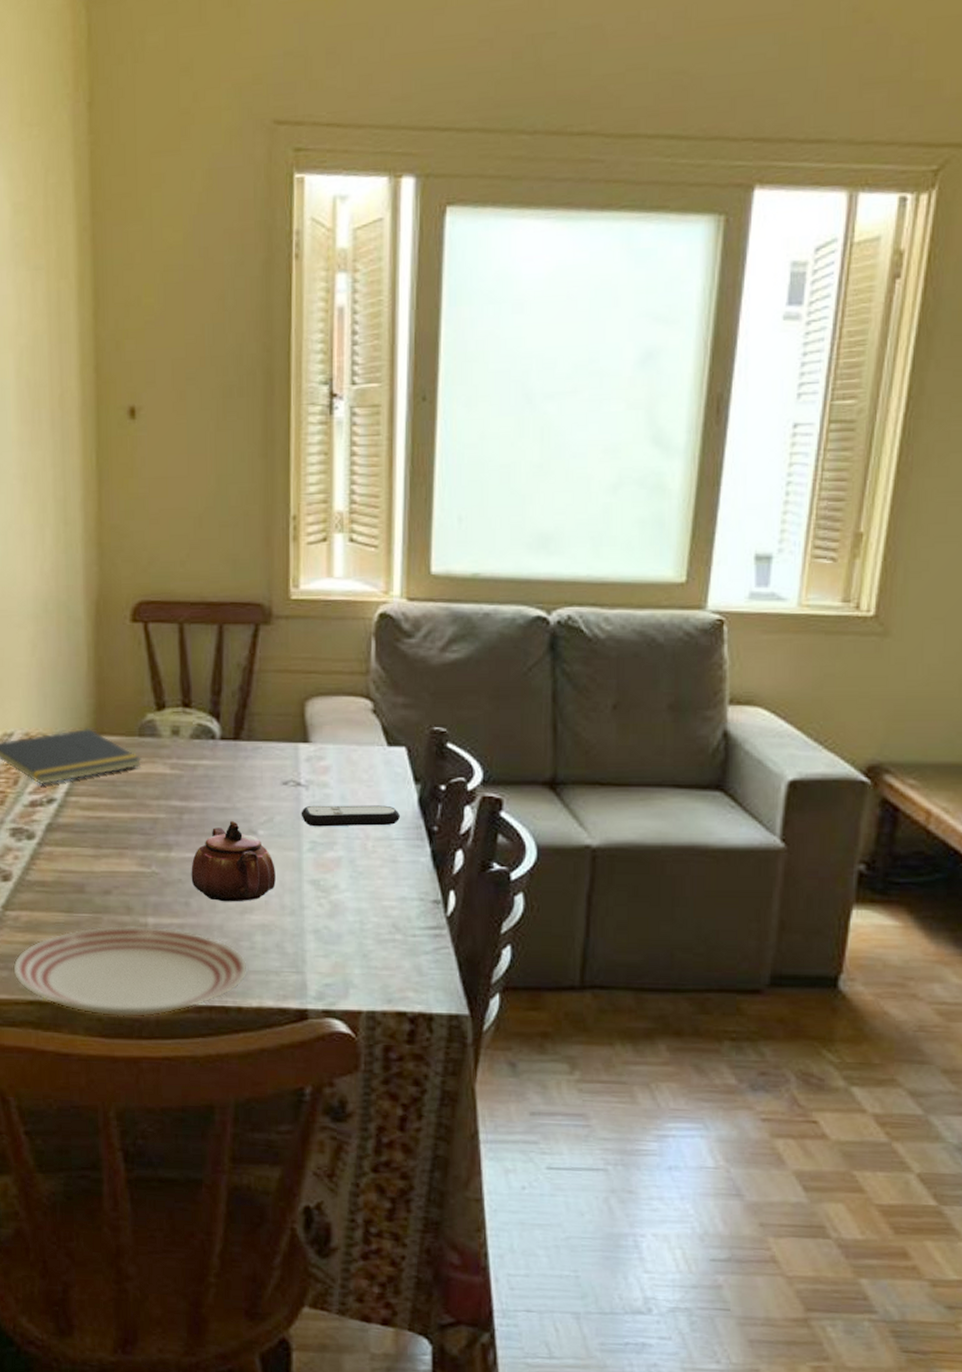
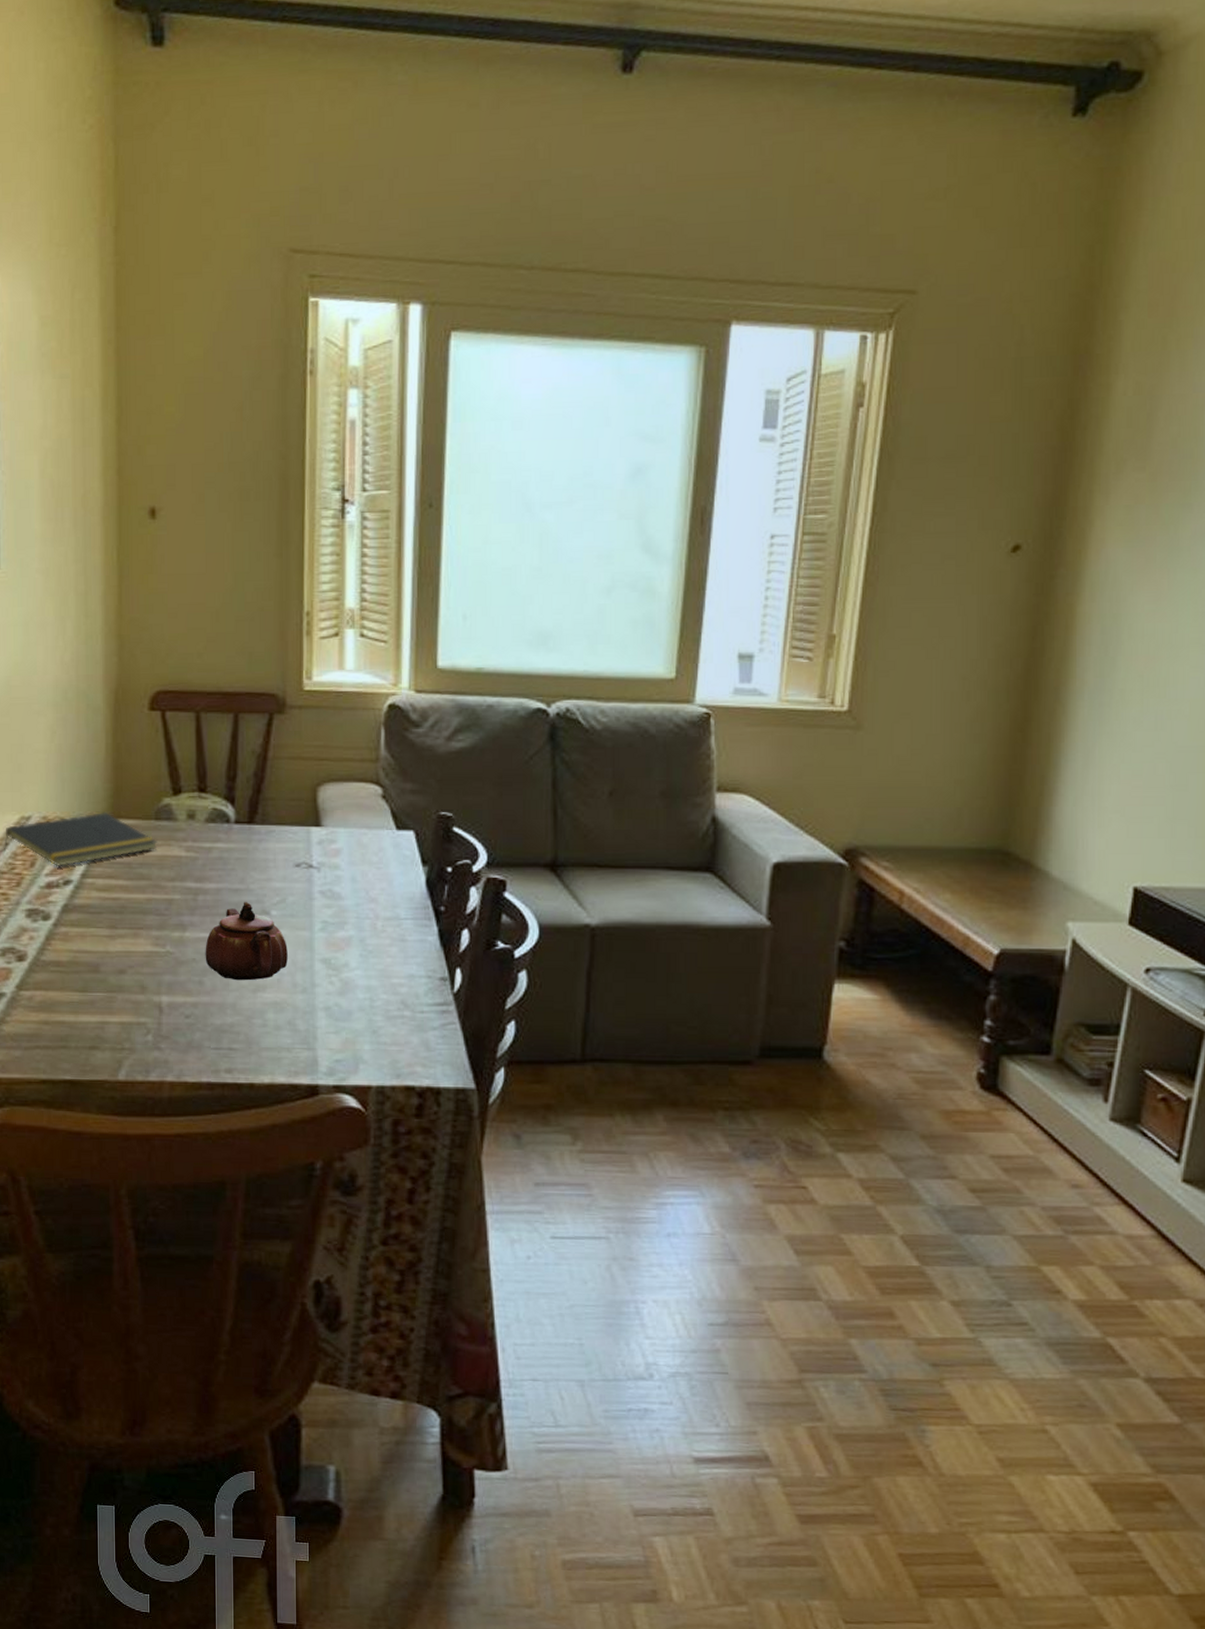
dinner plate: present [12,925,249,1017] -> none [25,1004,261,1095]
remote control: present [301,805,400,827] -> none [313,886,408,907]

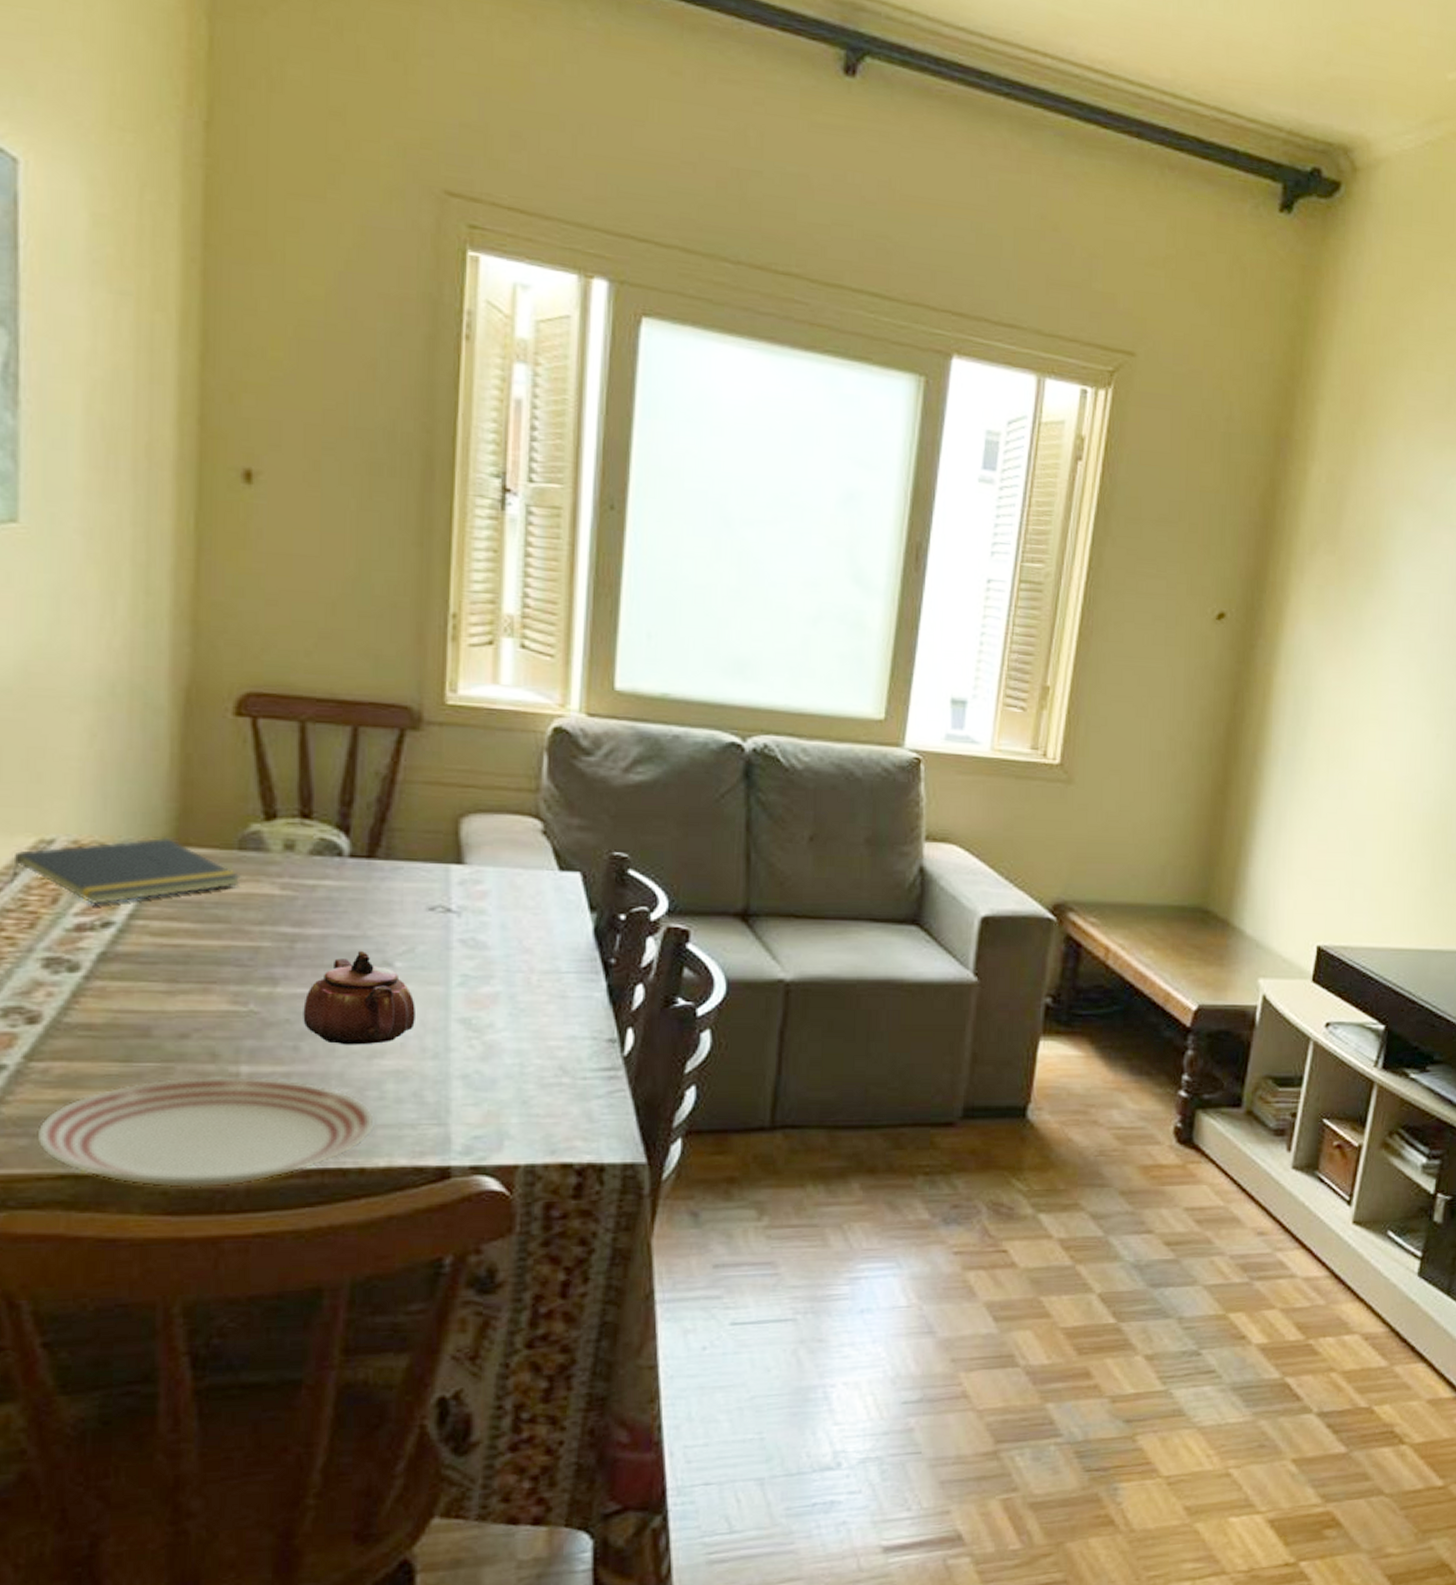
dinner plate: none [25,1004,261,1095] -> present [35,1075,376,1188]

